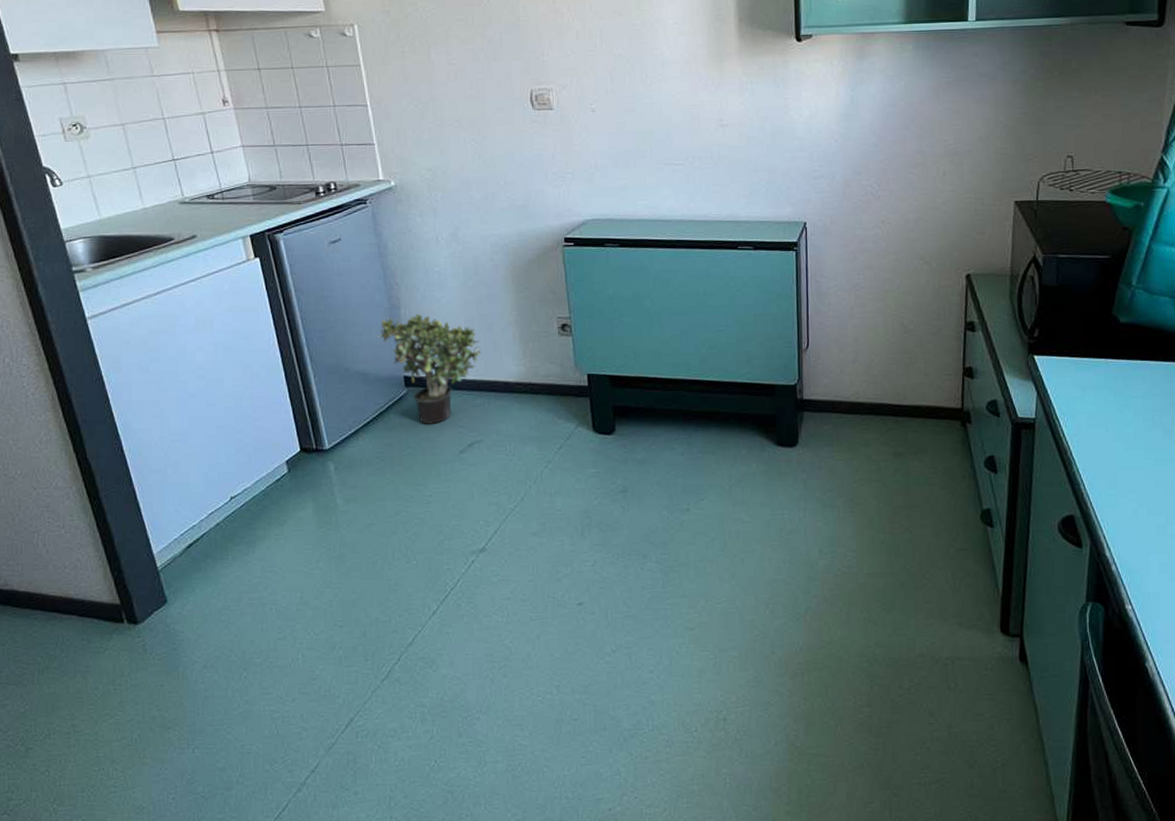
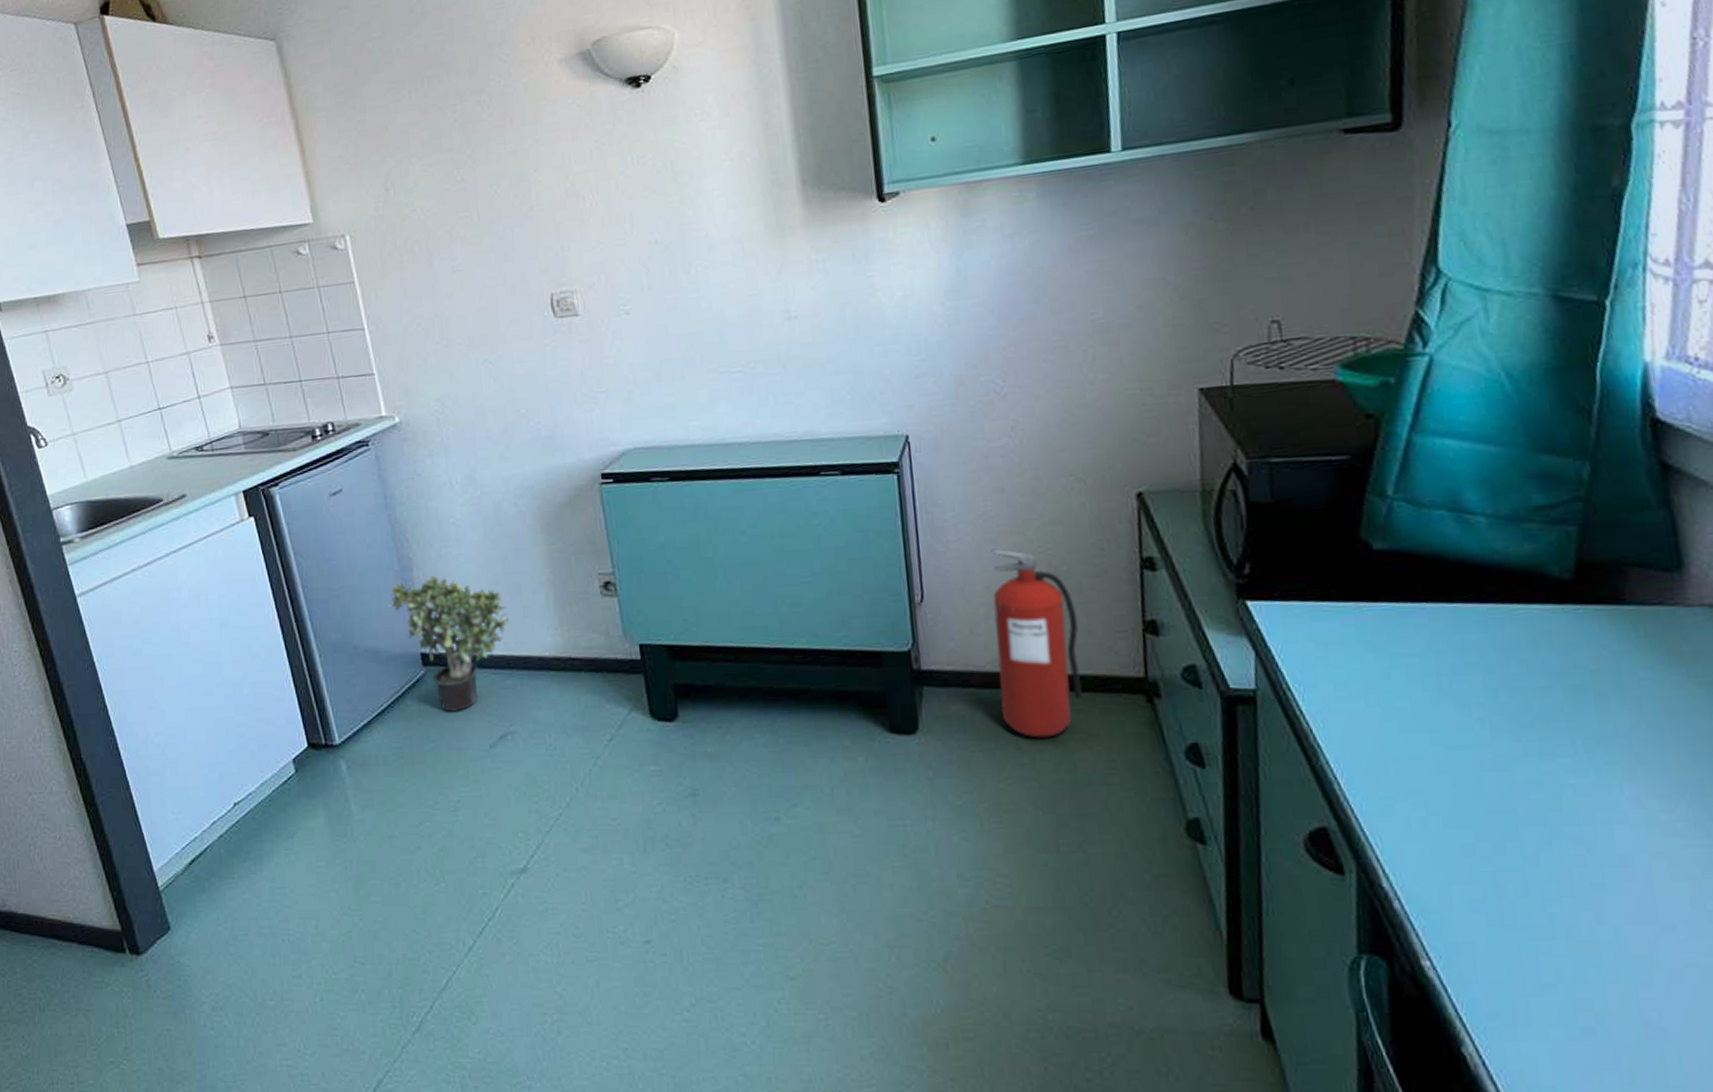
fire extinguisher: none [858,311,919,451] -> present [991,548,1082,738]

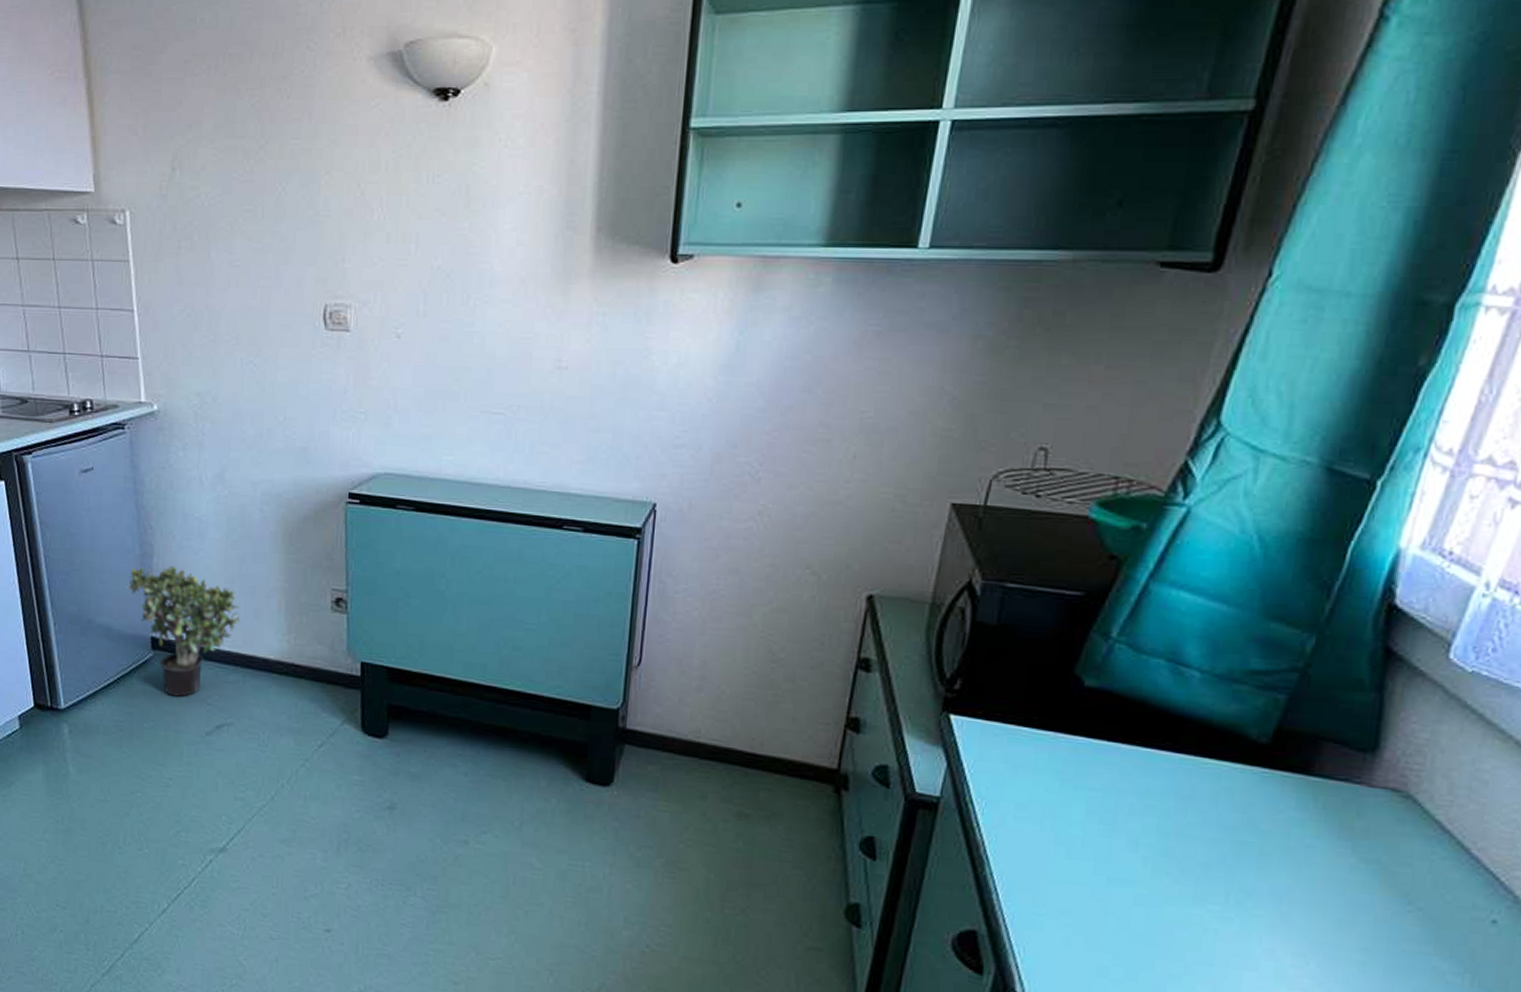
fire extinguisher: present [991,548,1082,738] -> none [694,626,785,810]

